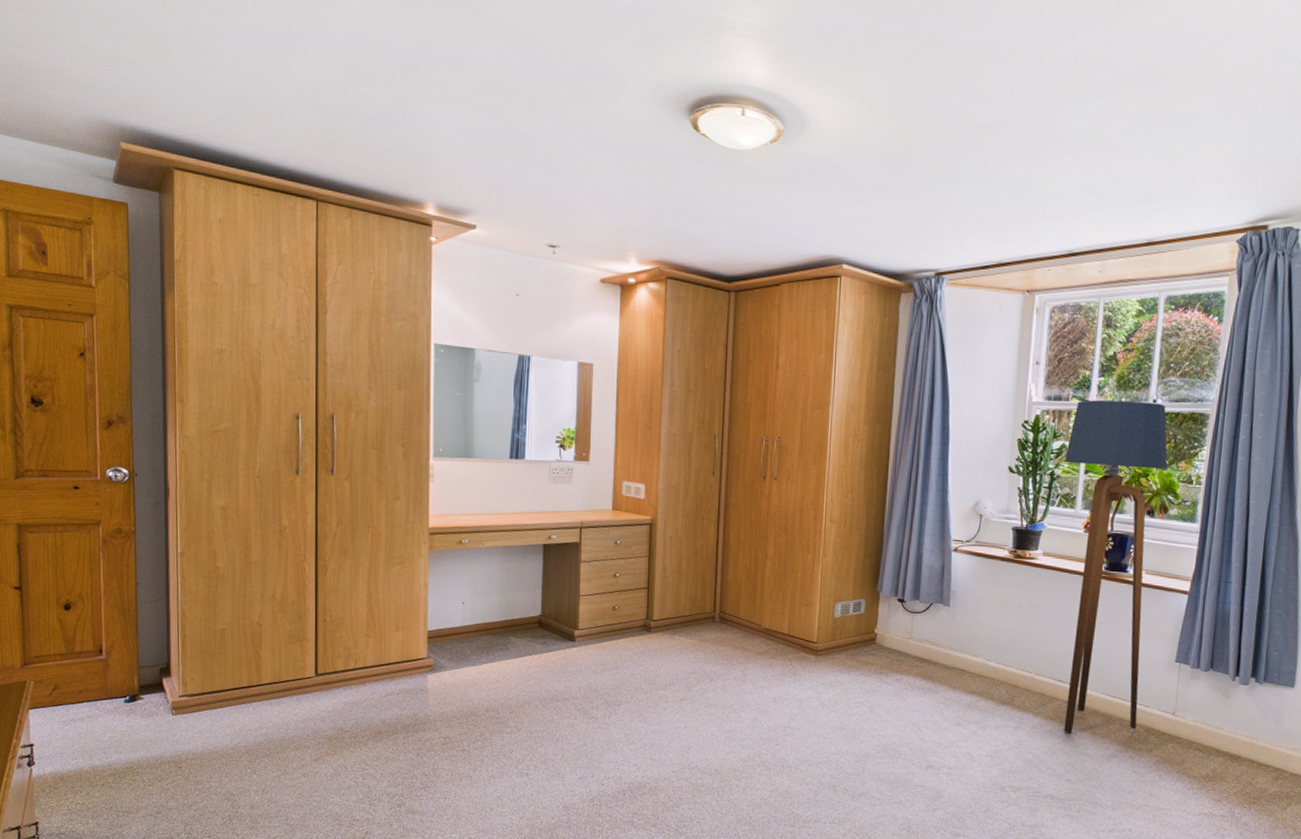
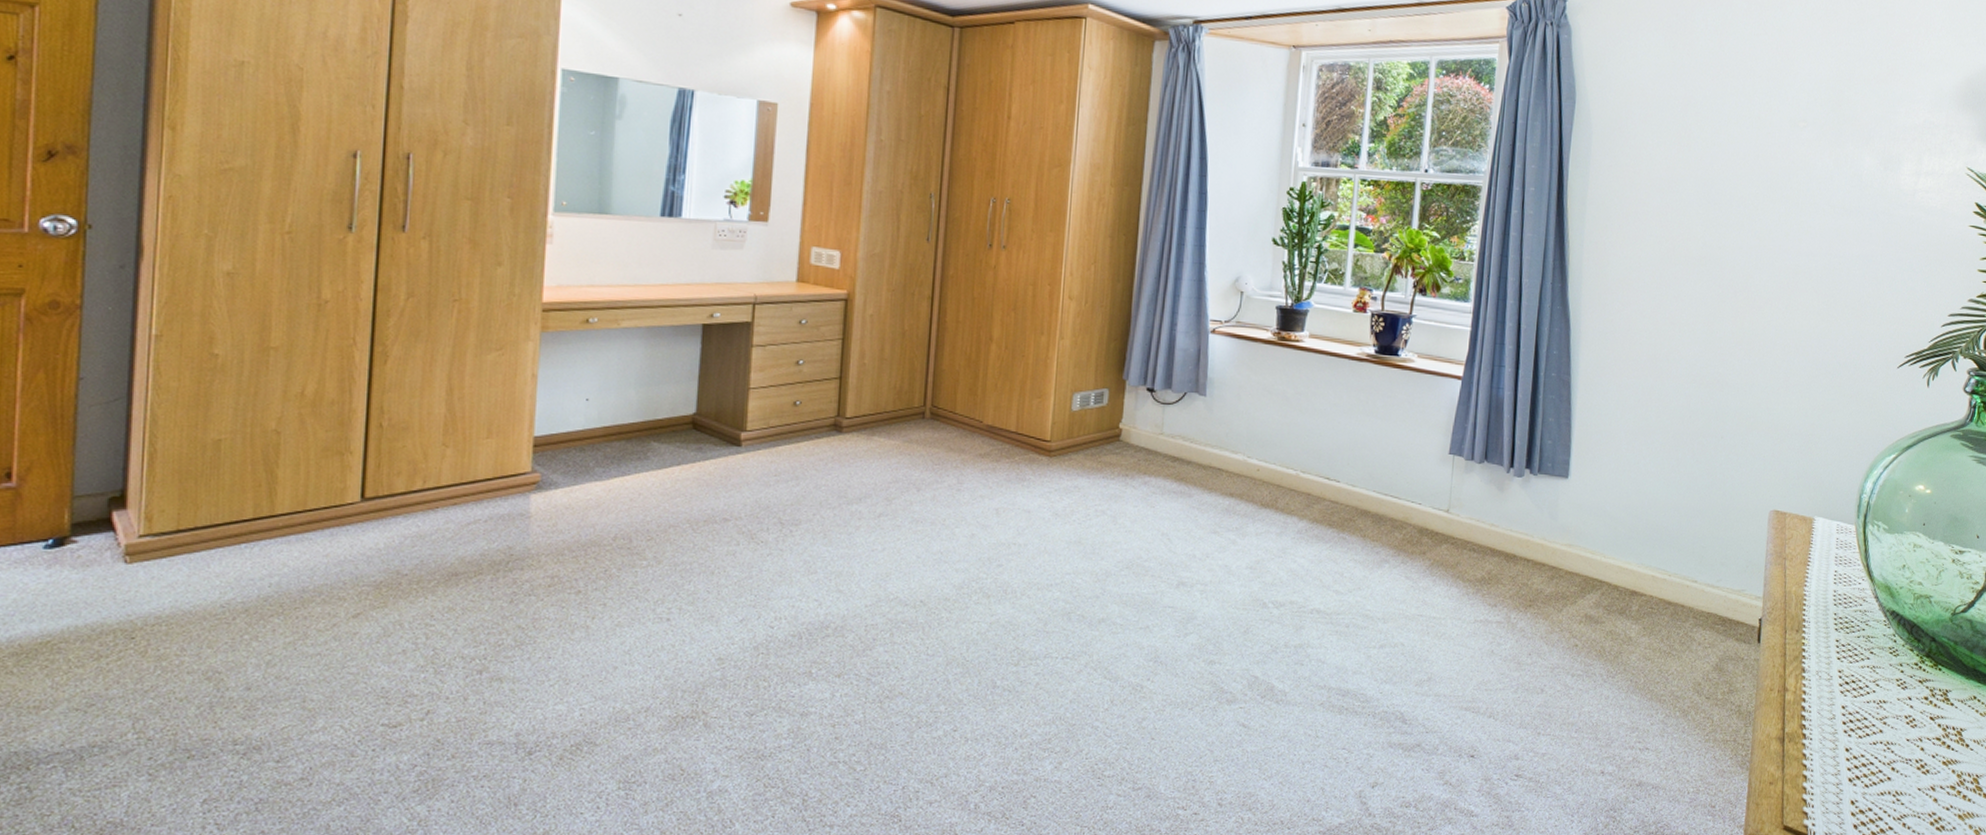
floor lamp: present [1063,400,1168,734] -> none [1331,167,1440,538]

